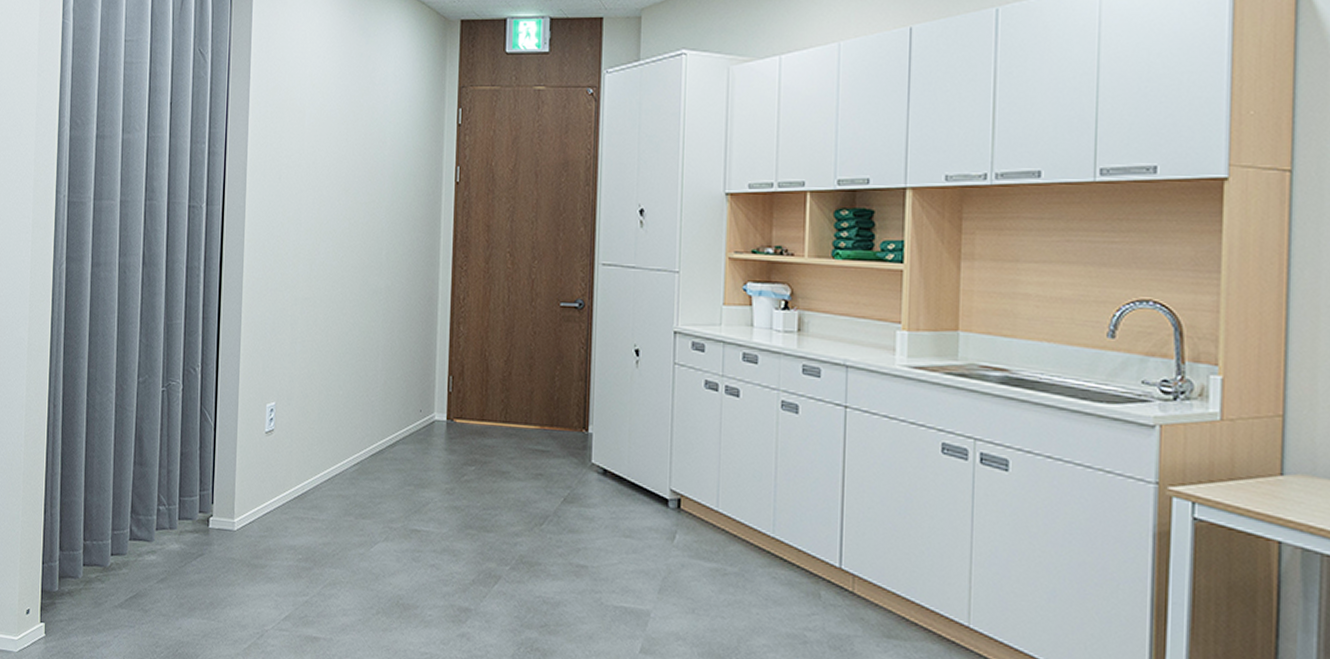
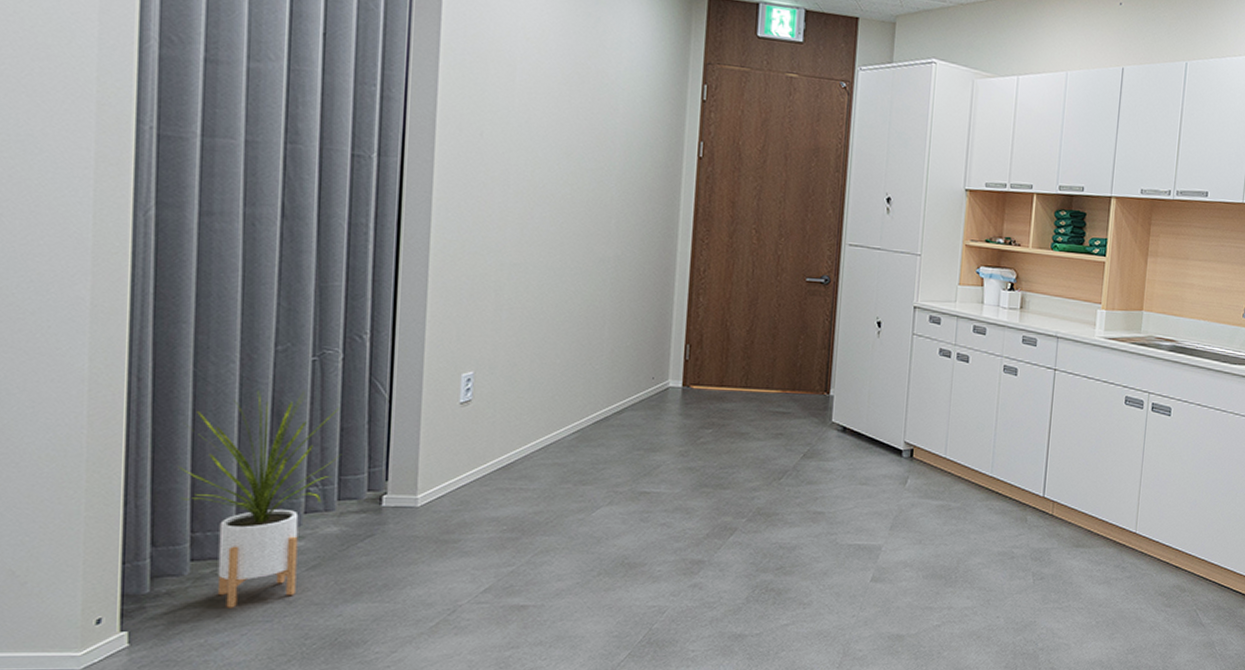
house plant: none [76,417,182,612] -> present [177,391,342,608]

